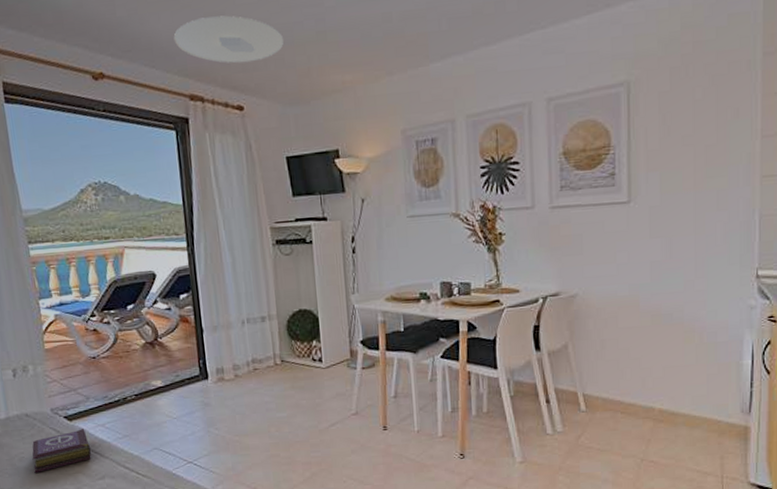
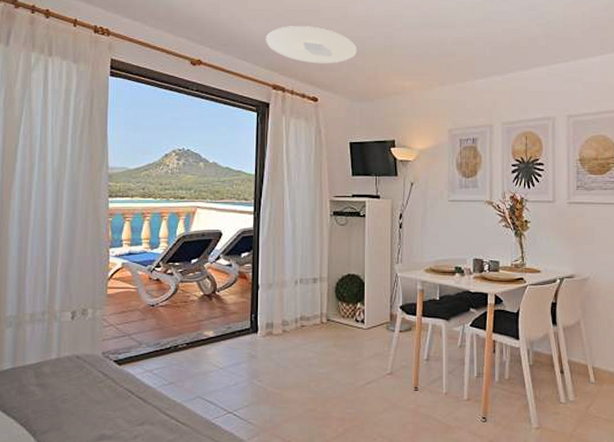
book: present [32,429,91,473] -> none [75,374,135,415]

